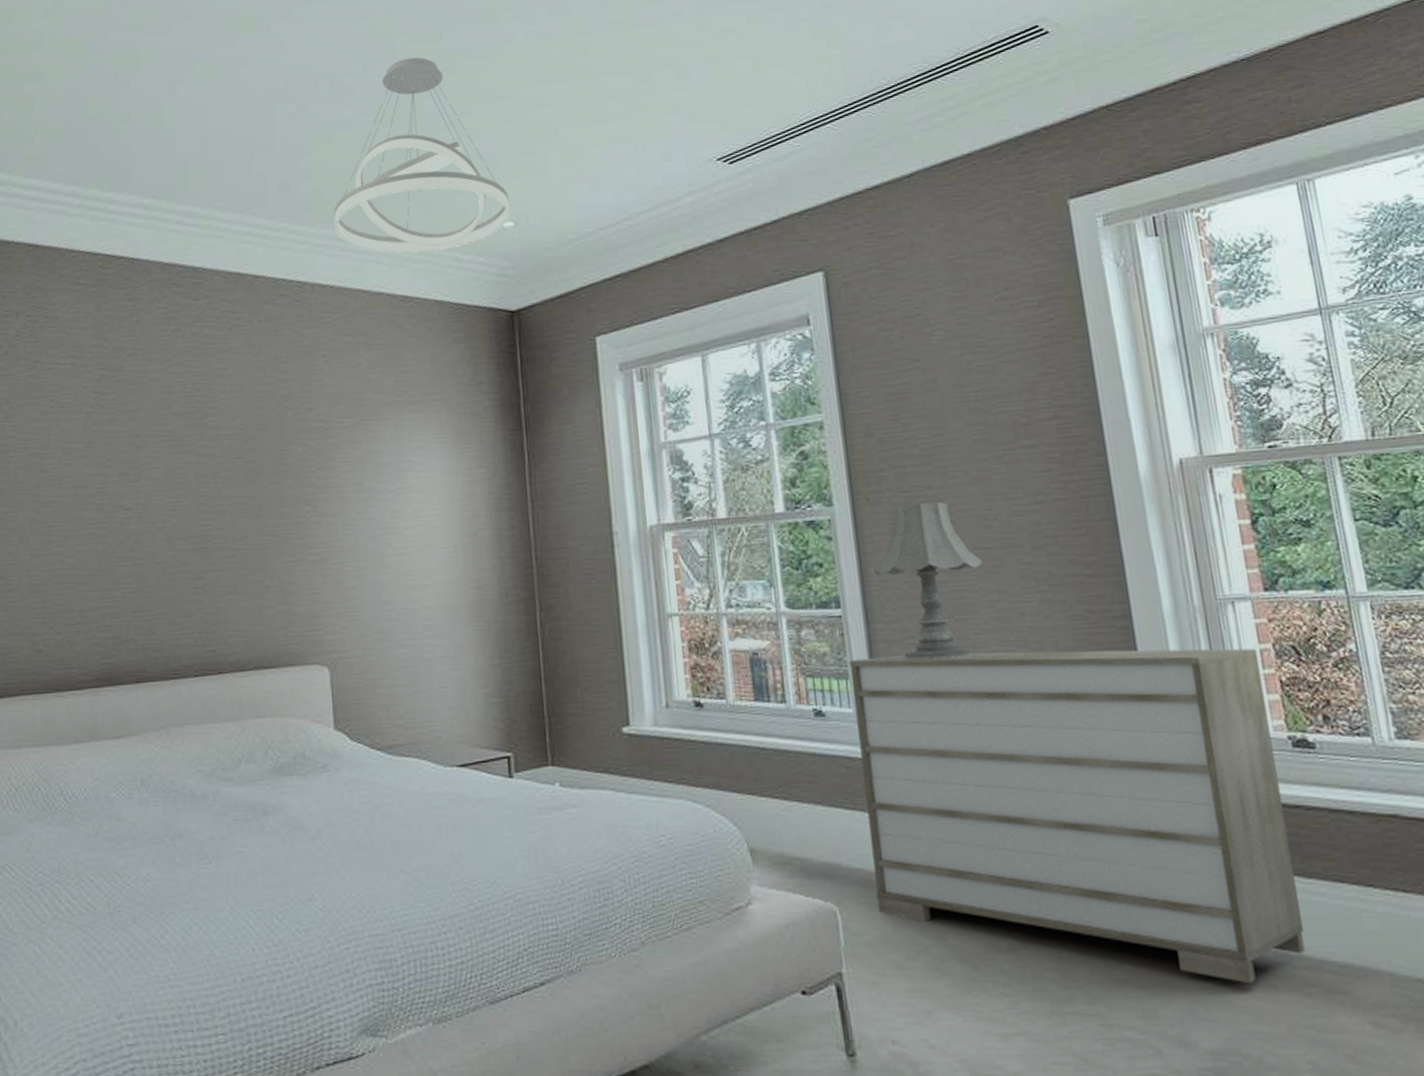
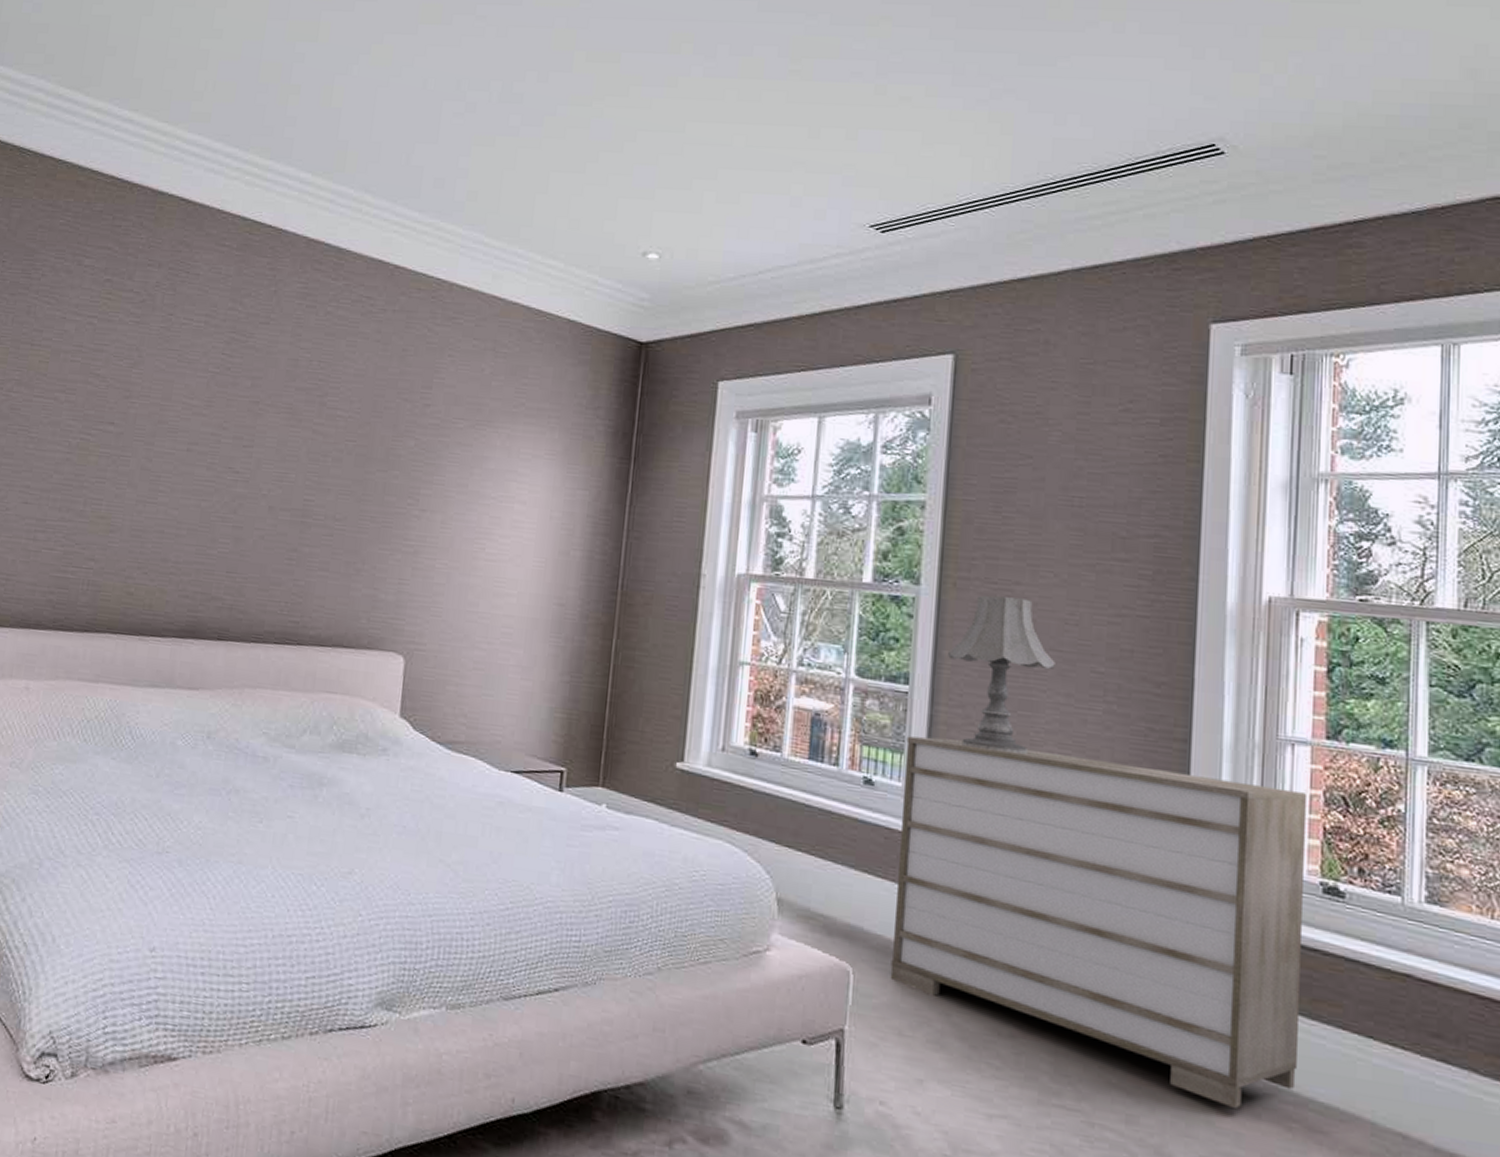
pendant light: present [334,57,510,253] -> none [482,74,658,271]

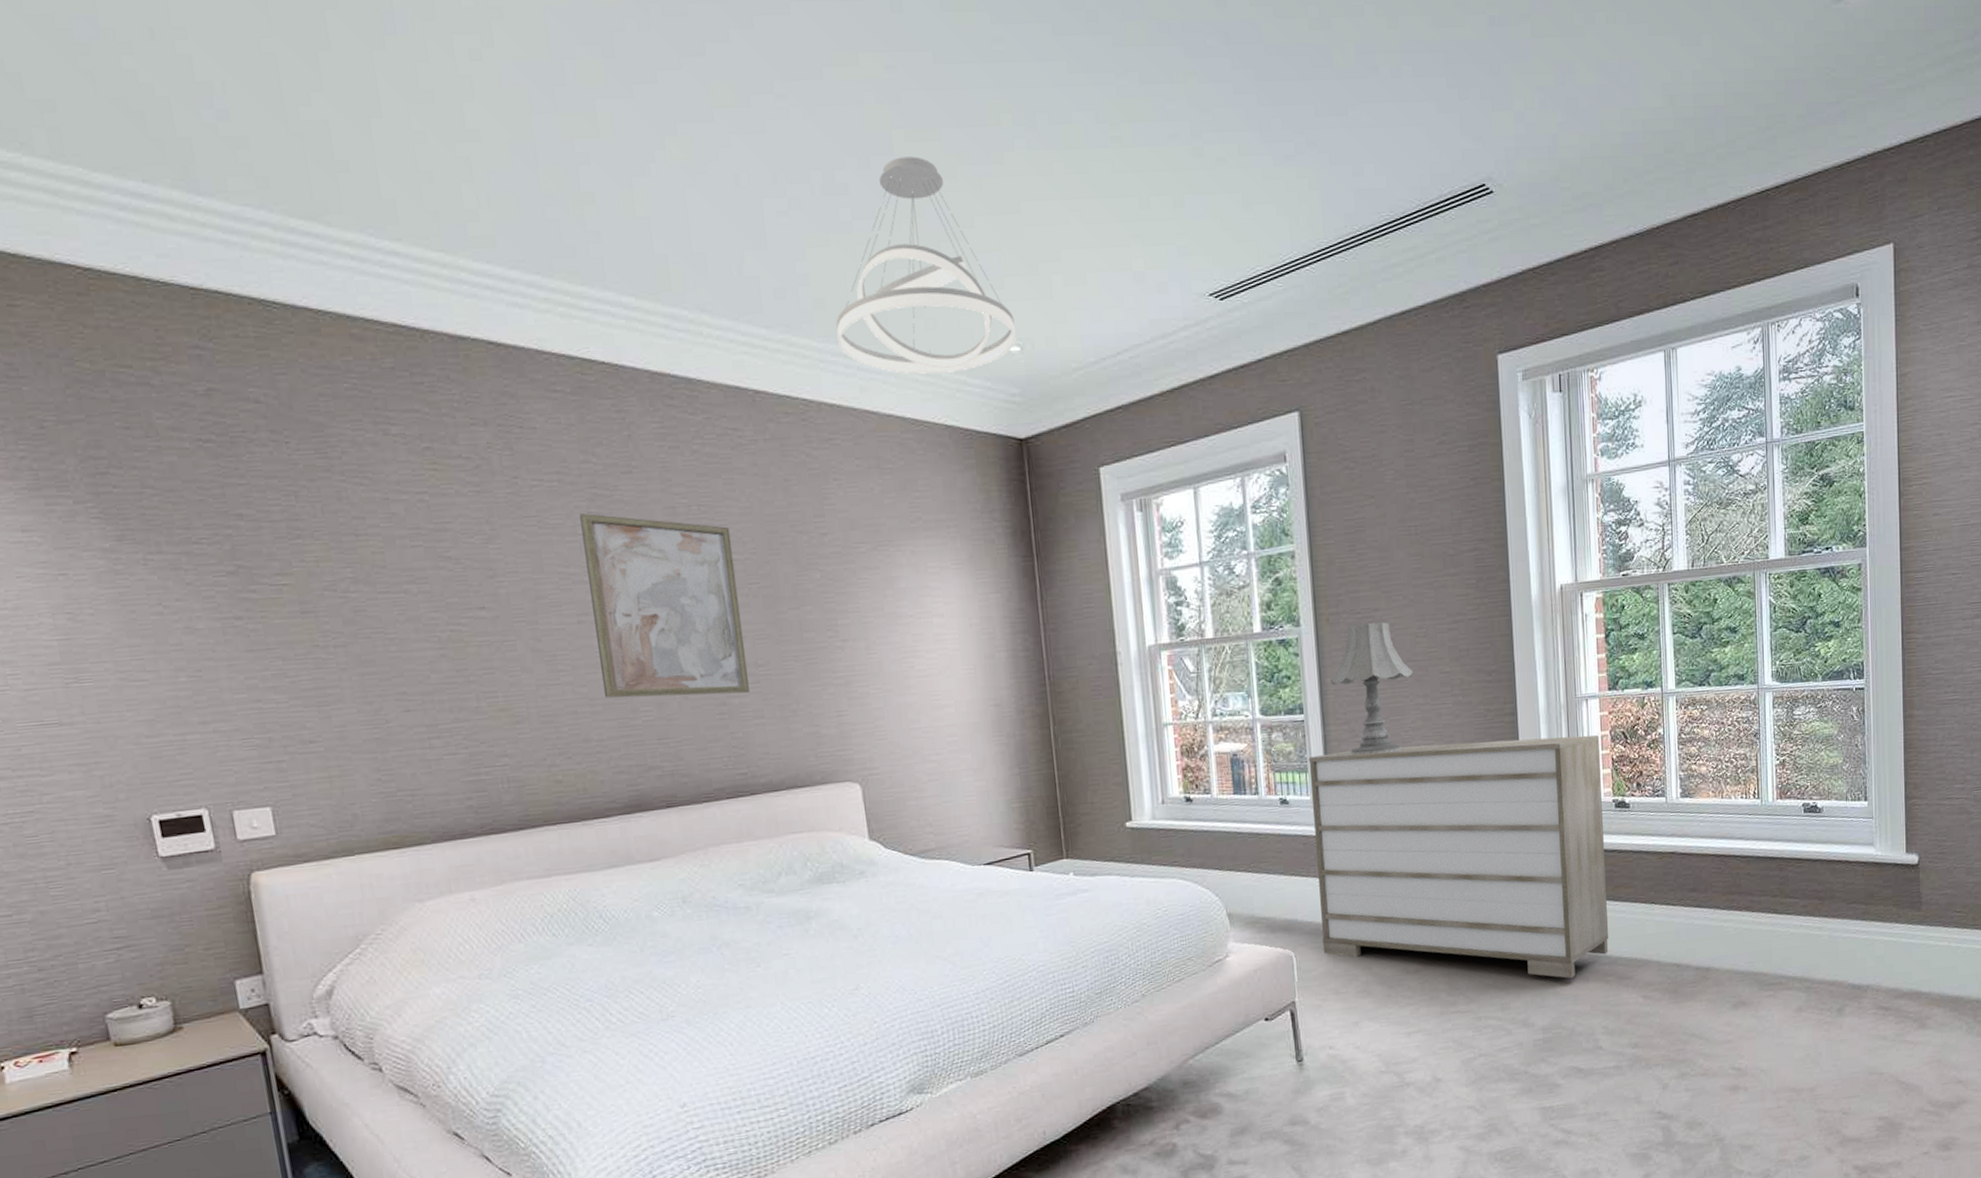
wall art: none [192,354,342,545] -> present [580,513,750,698]
pendant light: none [482,74,658,271] -> present [836,156,1016,374]

